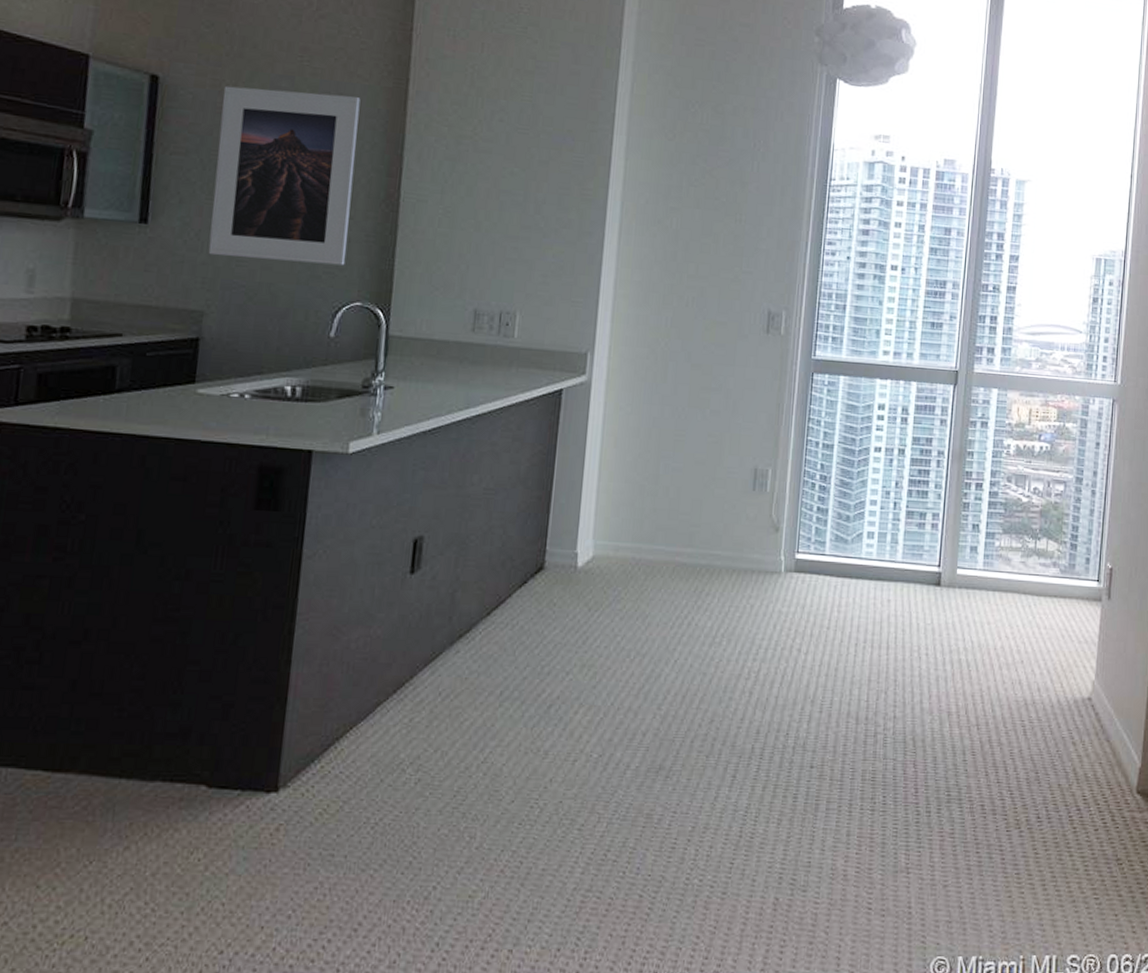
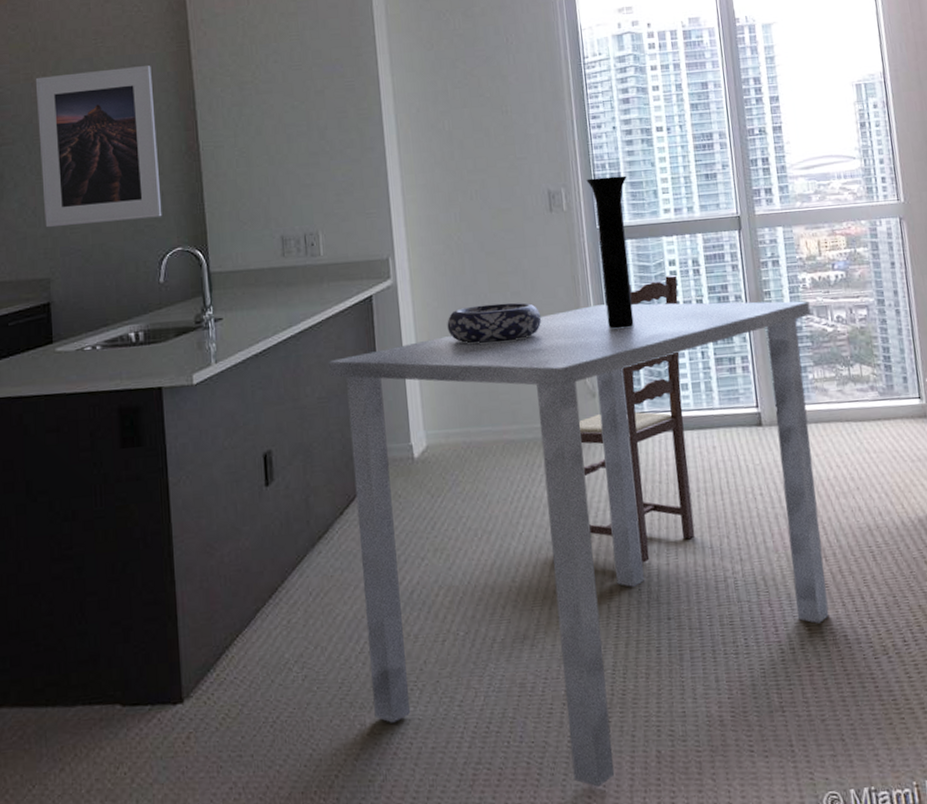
dining table: none [487,437,1010,928] -> present [327,301,829,787]
decorative bowl: none [637,417,738,460] -> present [447,302,542,344]
dining chair: none [747,418,883,707] -> present [579,274,695,563]
vase: none [805,306,852,466] -> present [586,175,634,329]

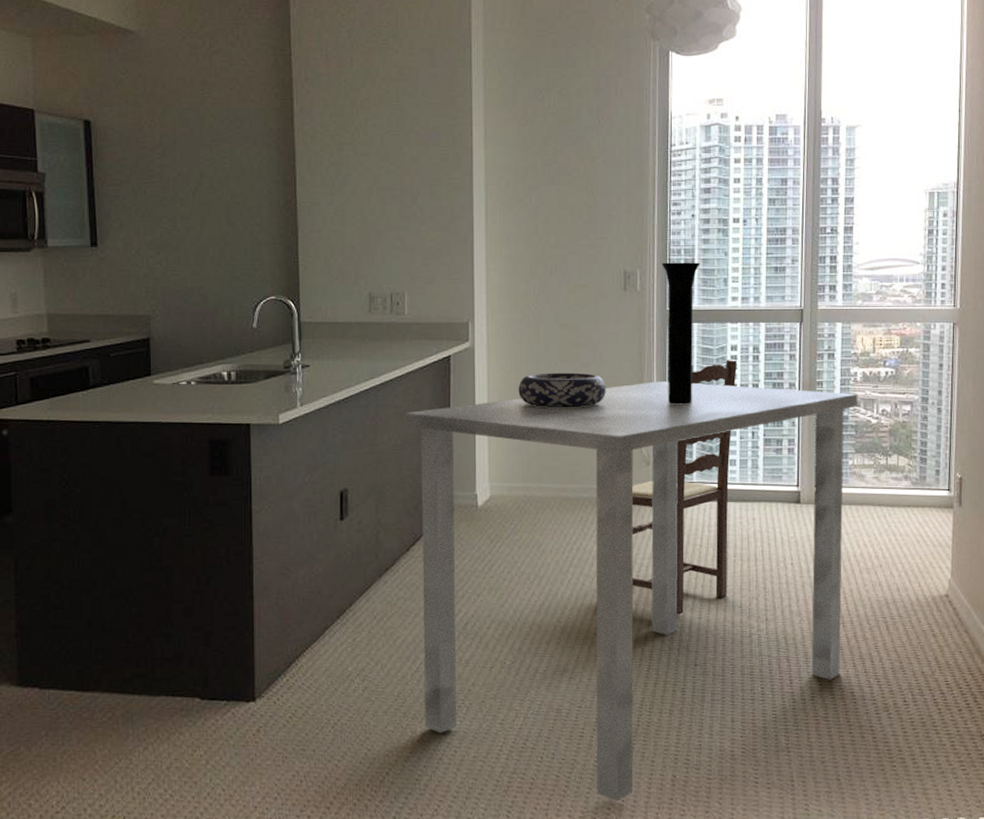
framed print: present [35,64,162,227] -> none [143,118,258,267]

